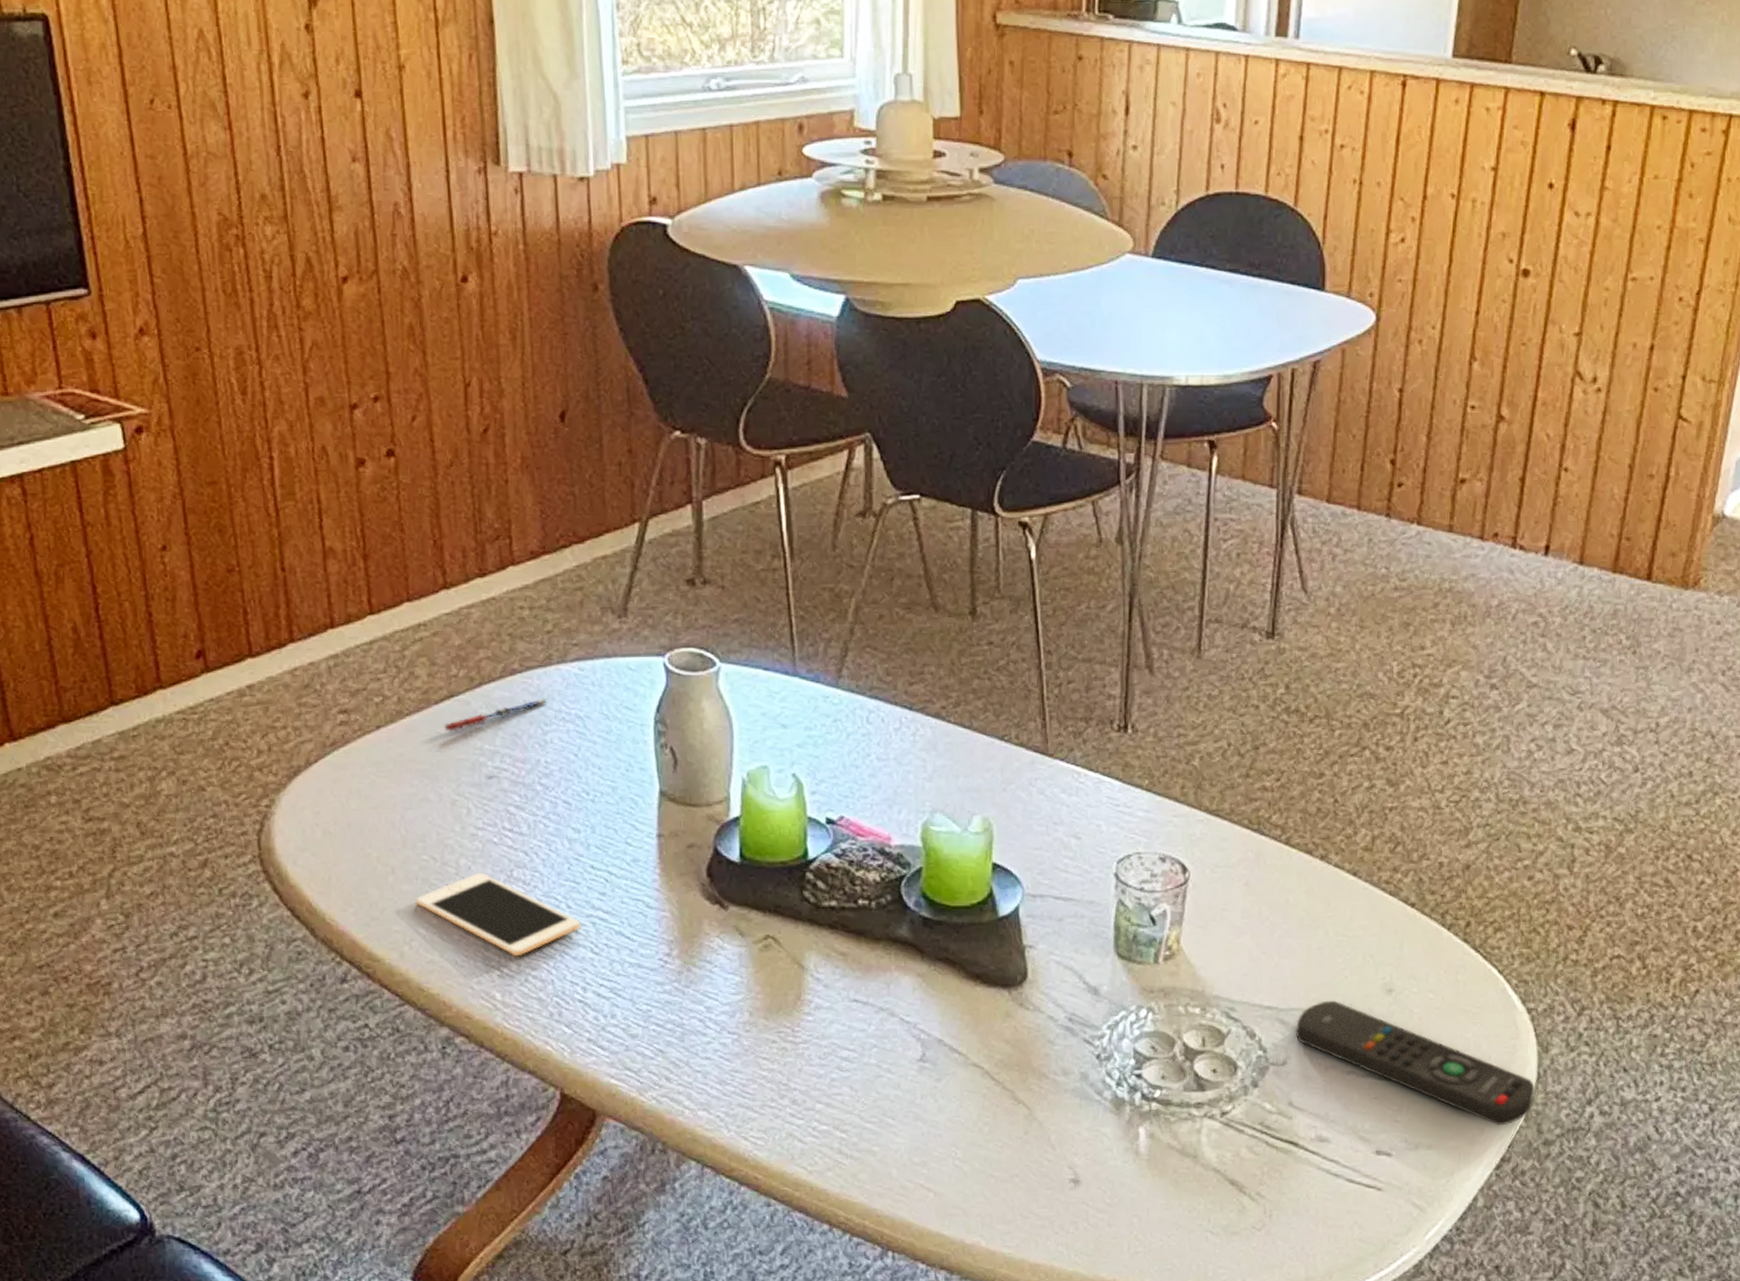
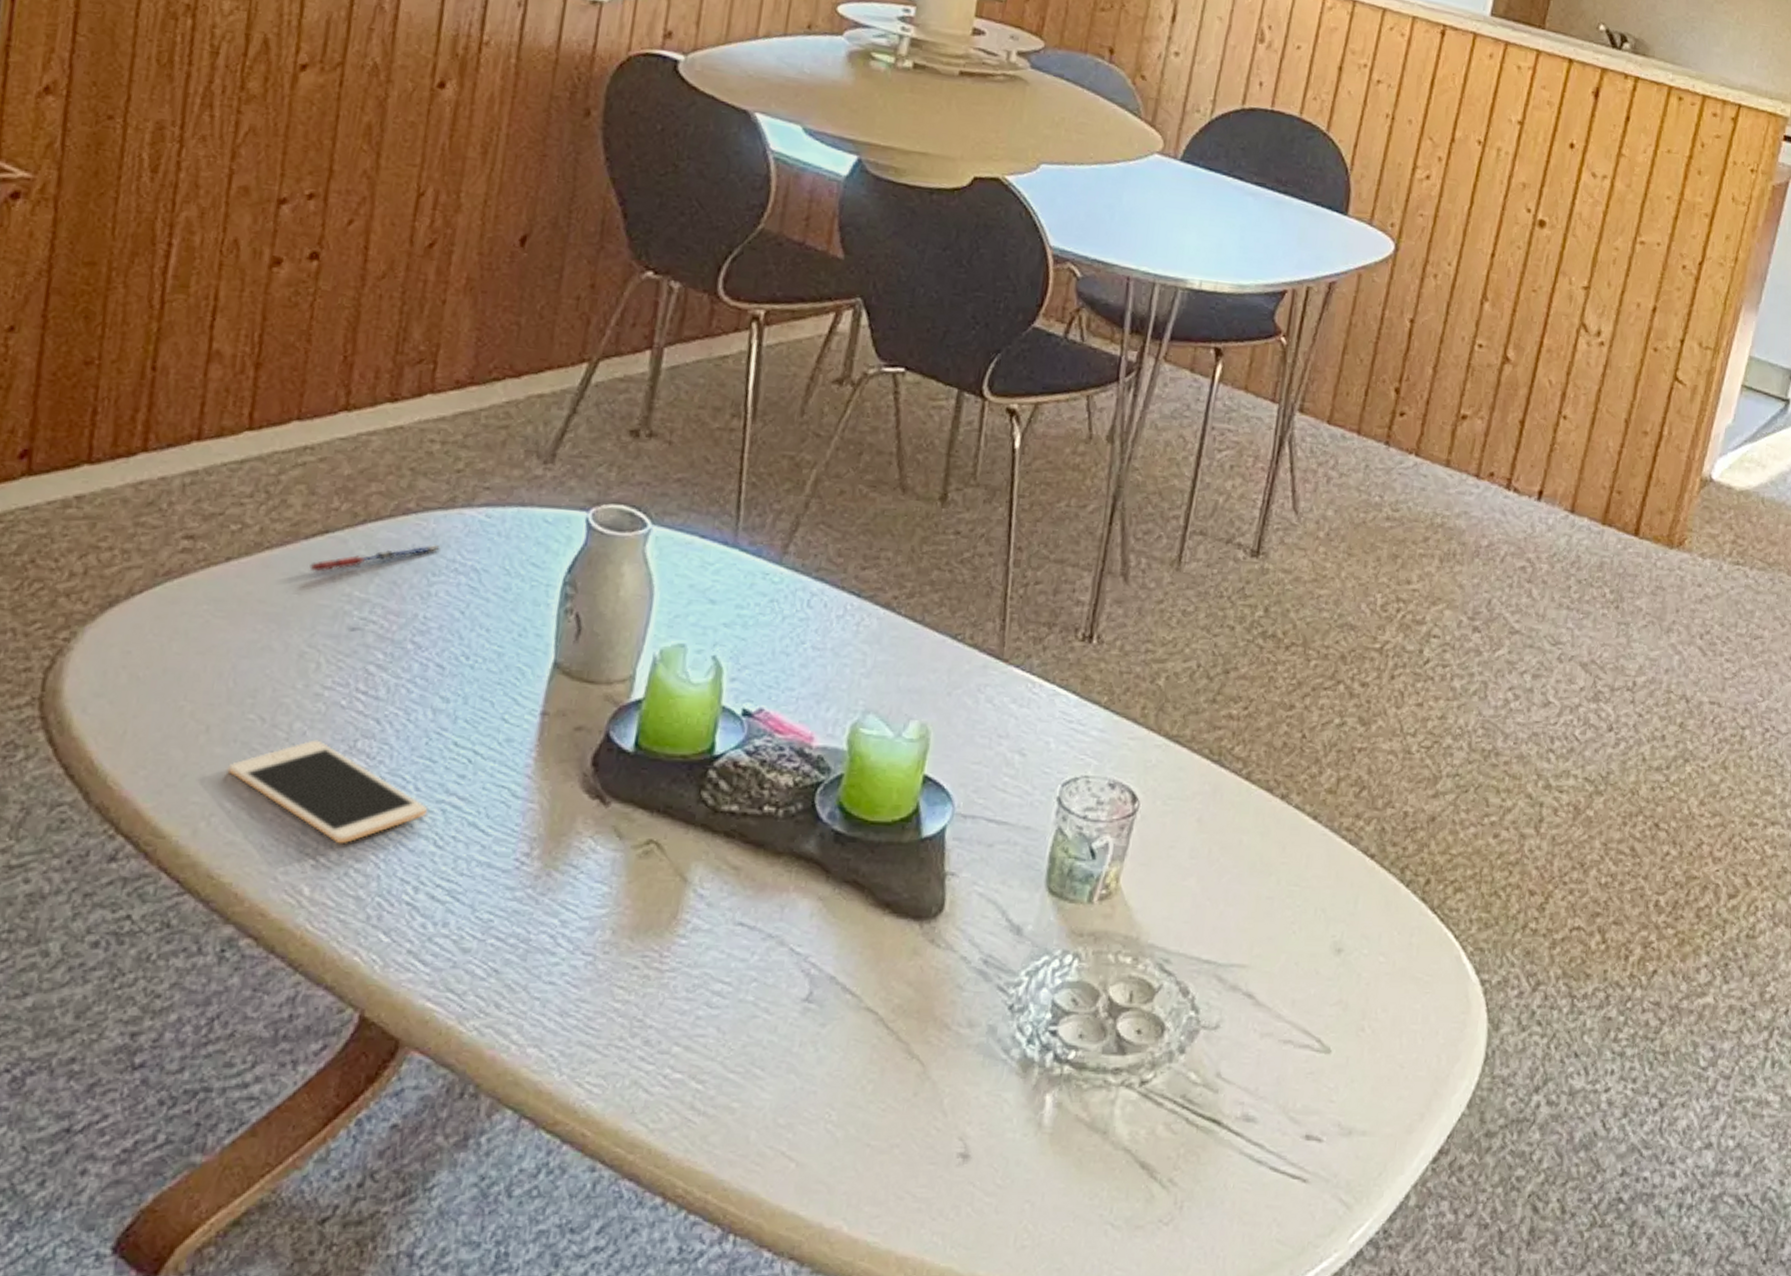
remote control: present [1295,1000,1536,1126] -> none [1232,957,1483,1112]

